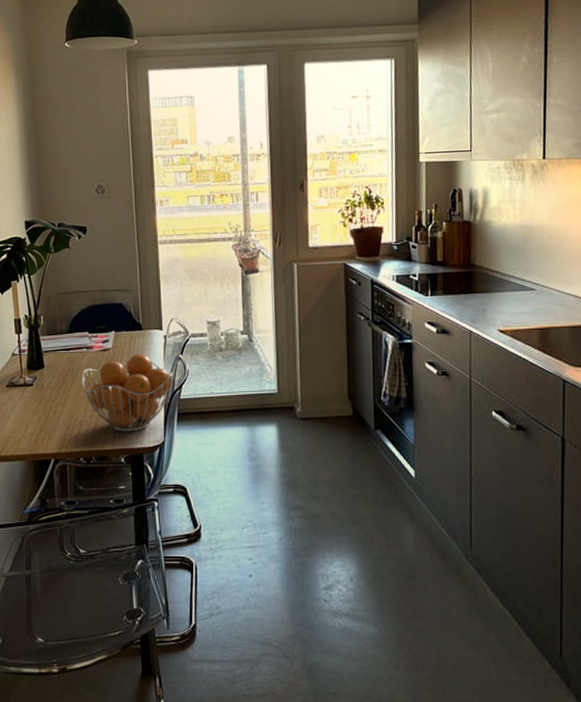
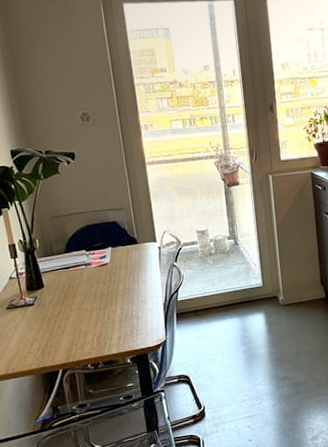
fruit basket: present [82,353,175,432] -> none [82,265,171,337]

